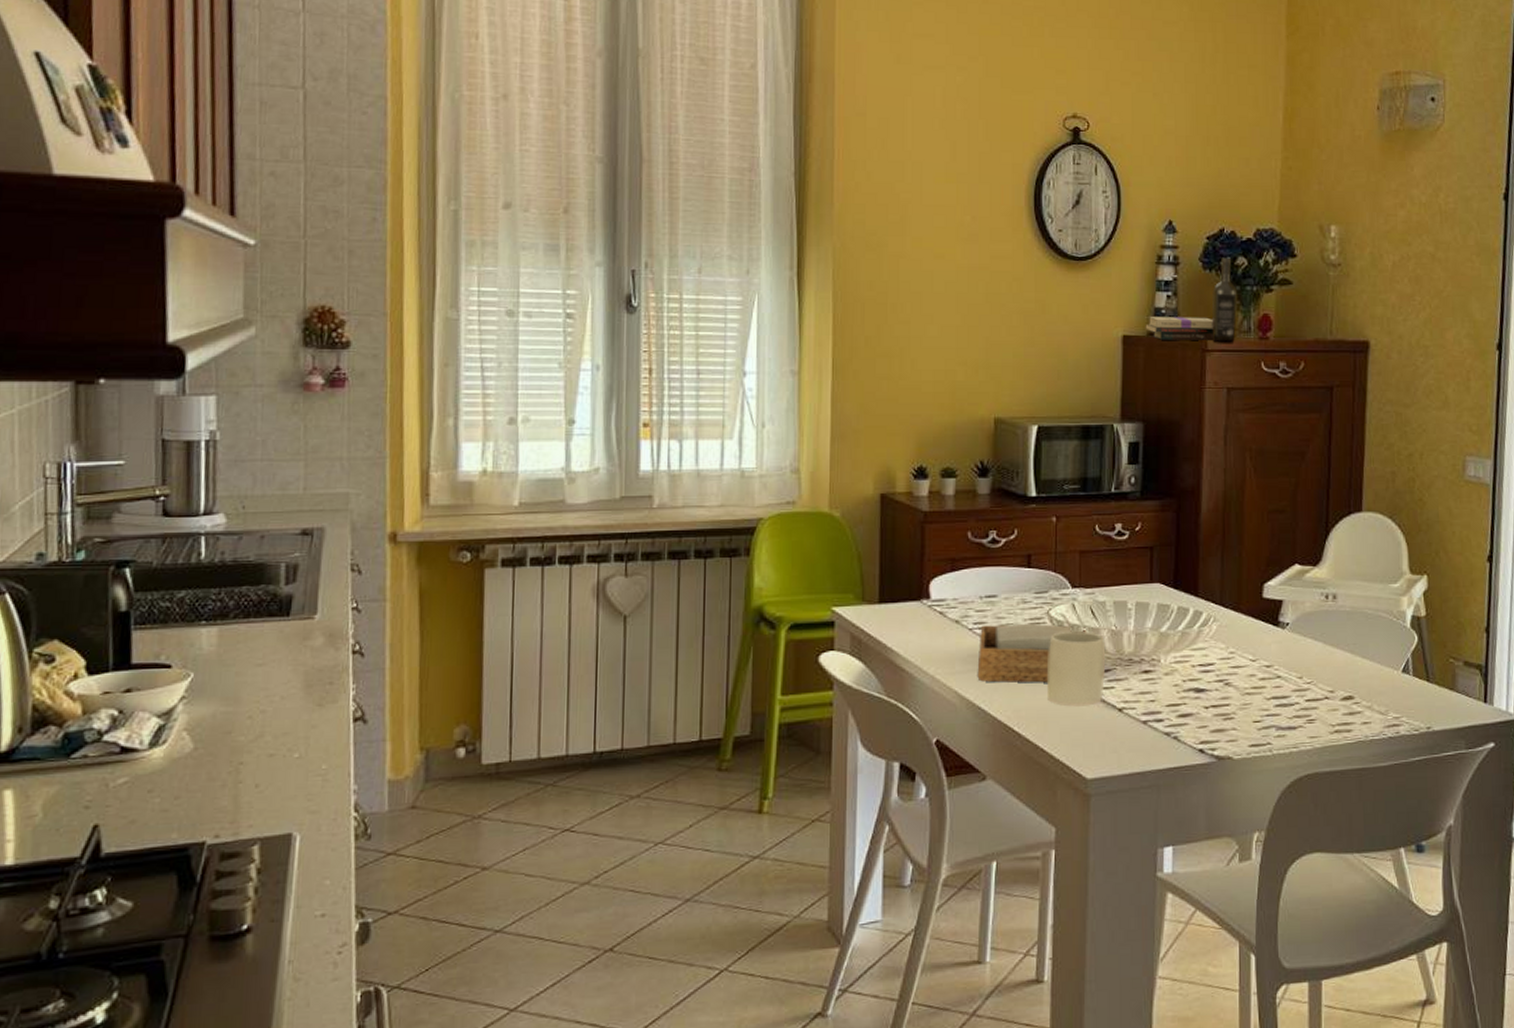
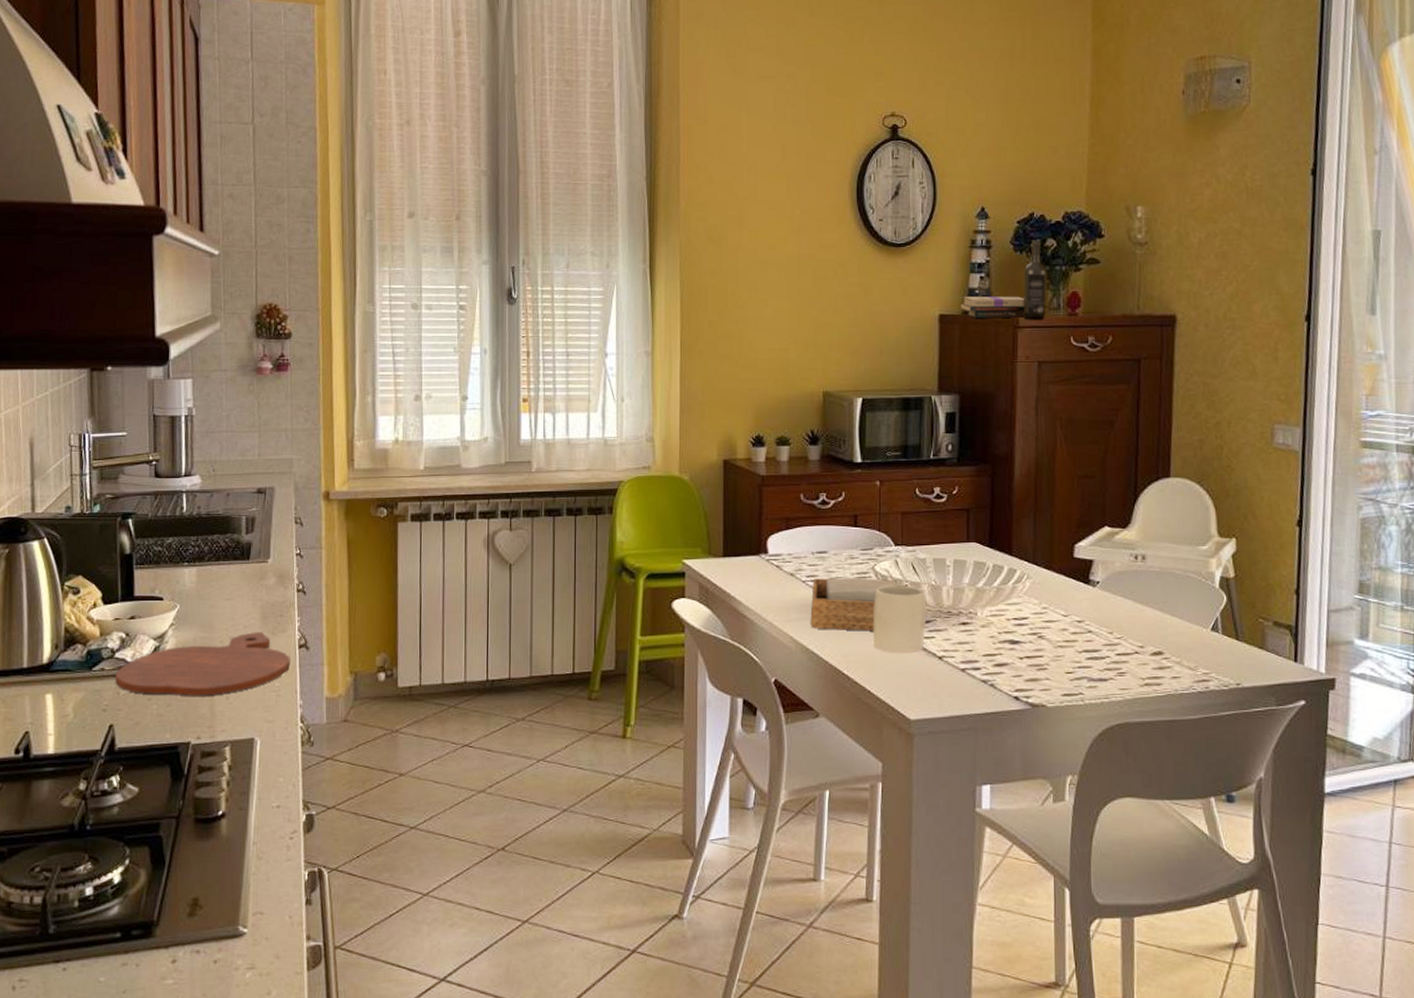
cutting board: none [103,704,342,786] -> present [115,632,290,696]

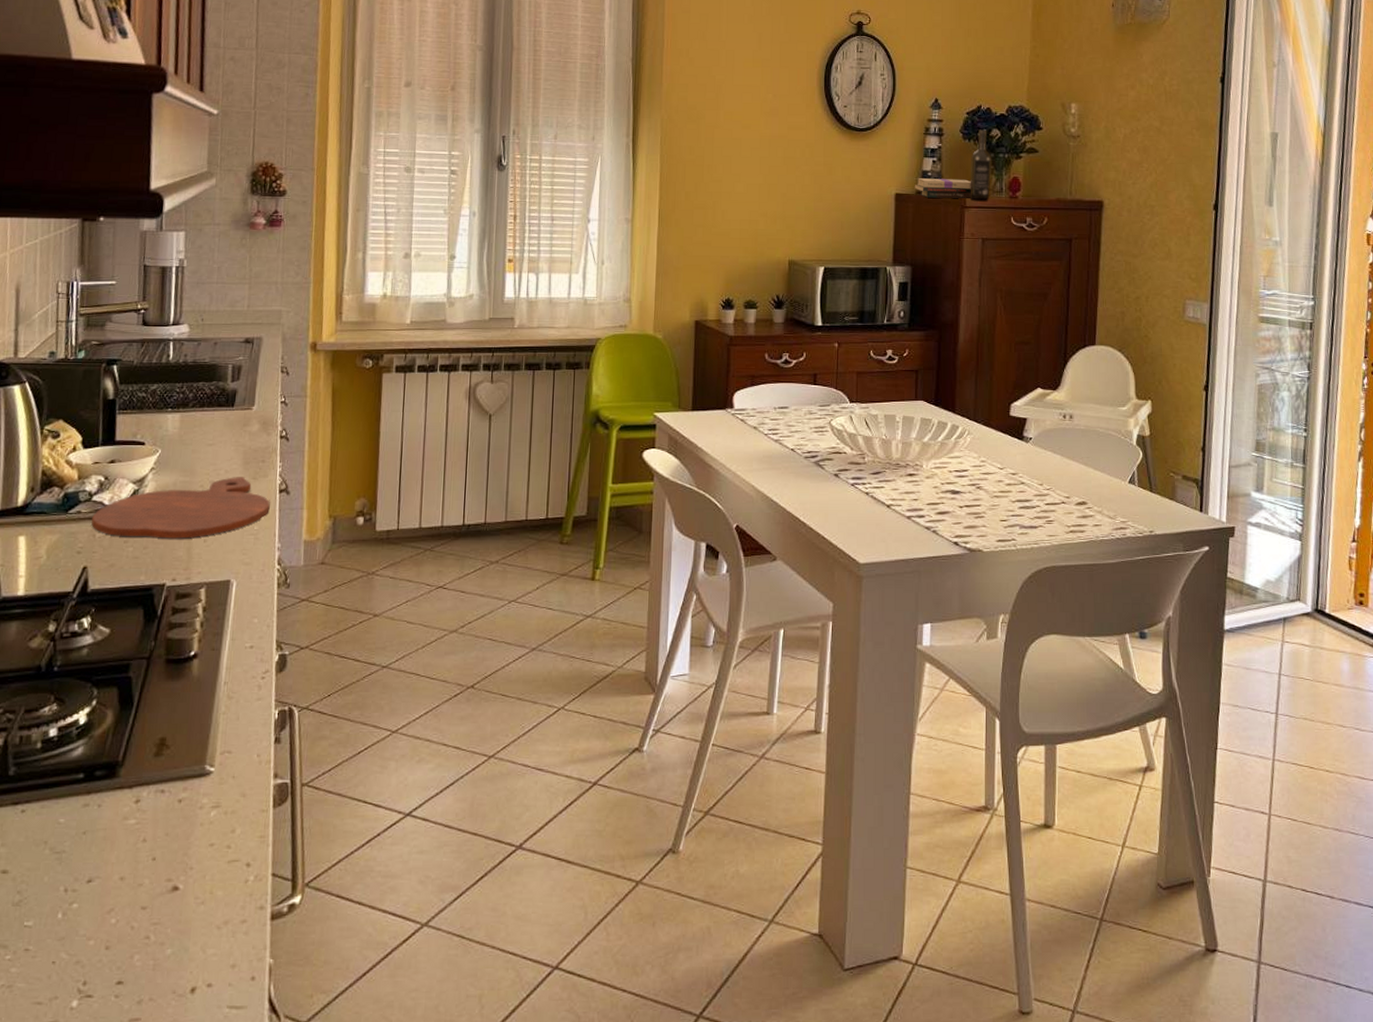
napkin holder: present [810,578,909,631] -> none [771,431,862,481]
mug: present [872,586,927,654] -> none [827,439,877,502]

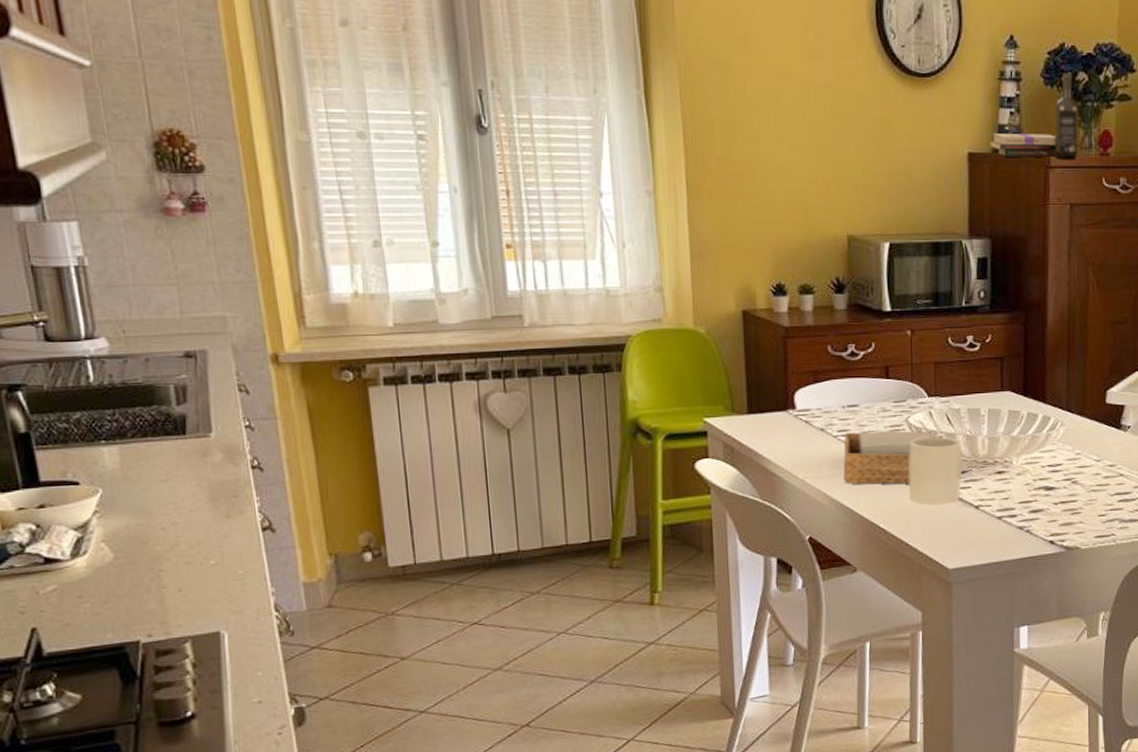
cutting board: present [91,477,270,539] -> none [30,515,254,592]
napkin holder: none [771,431,862,481] -> present [843,430,944,485]
mug: none [827,439,877,502] -> present [907,437,962,505]

